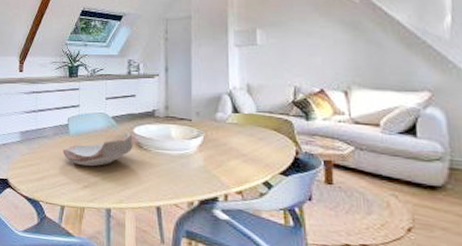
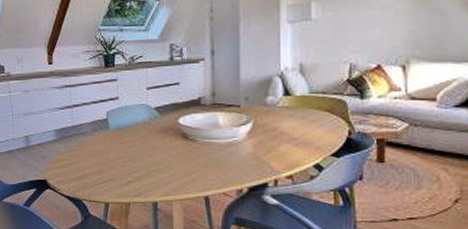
bowl: present [62,131,133,167] -> none [103,122,178,161]

